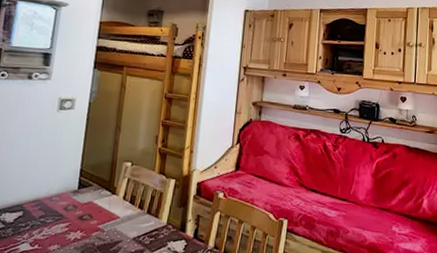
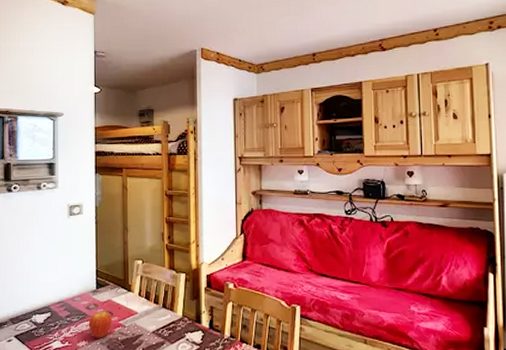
fruit: none [63,213,91,243] -> present [88,311,111,338]

